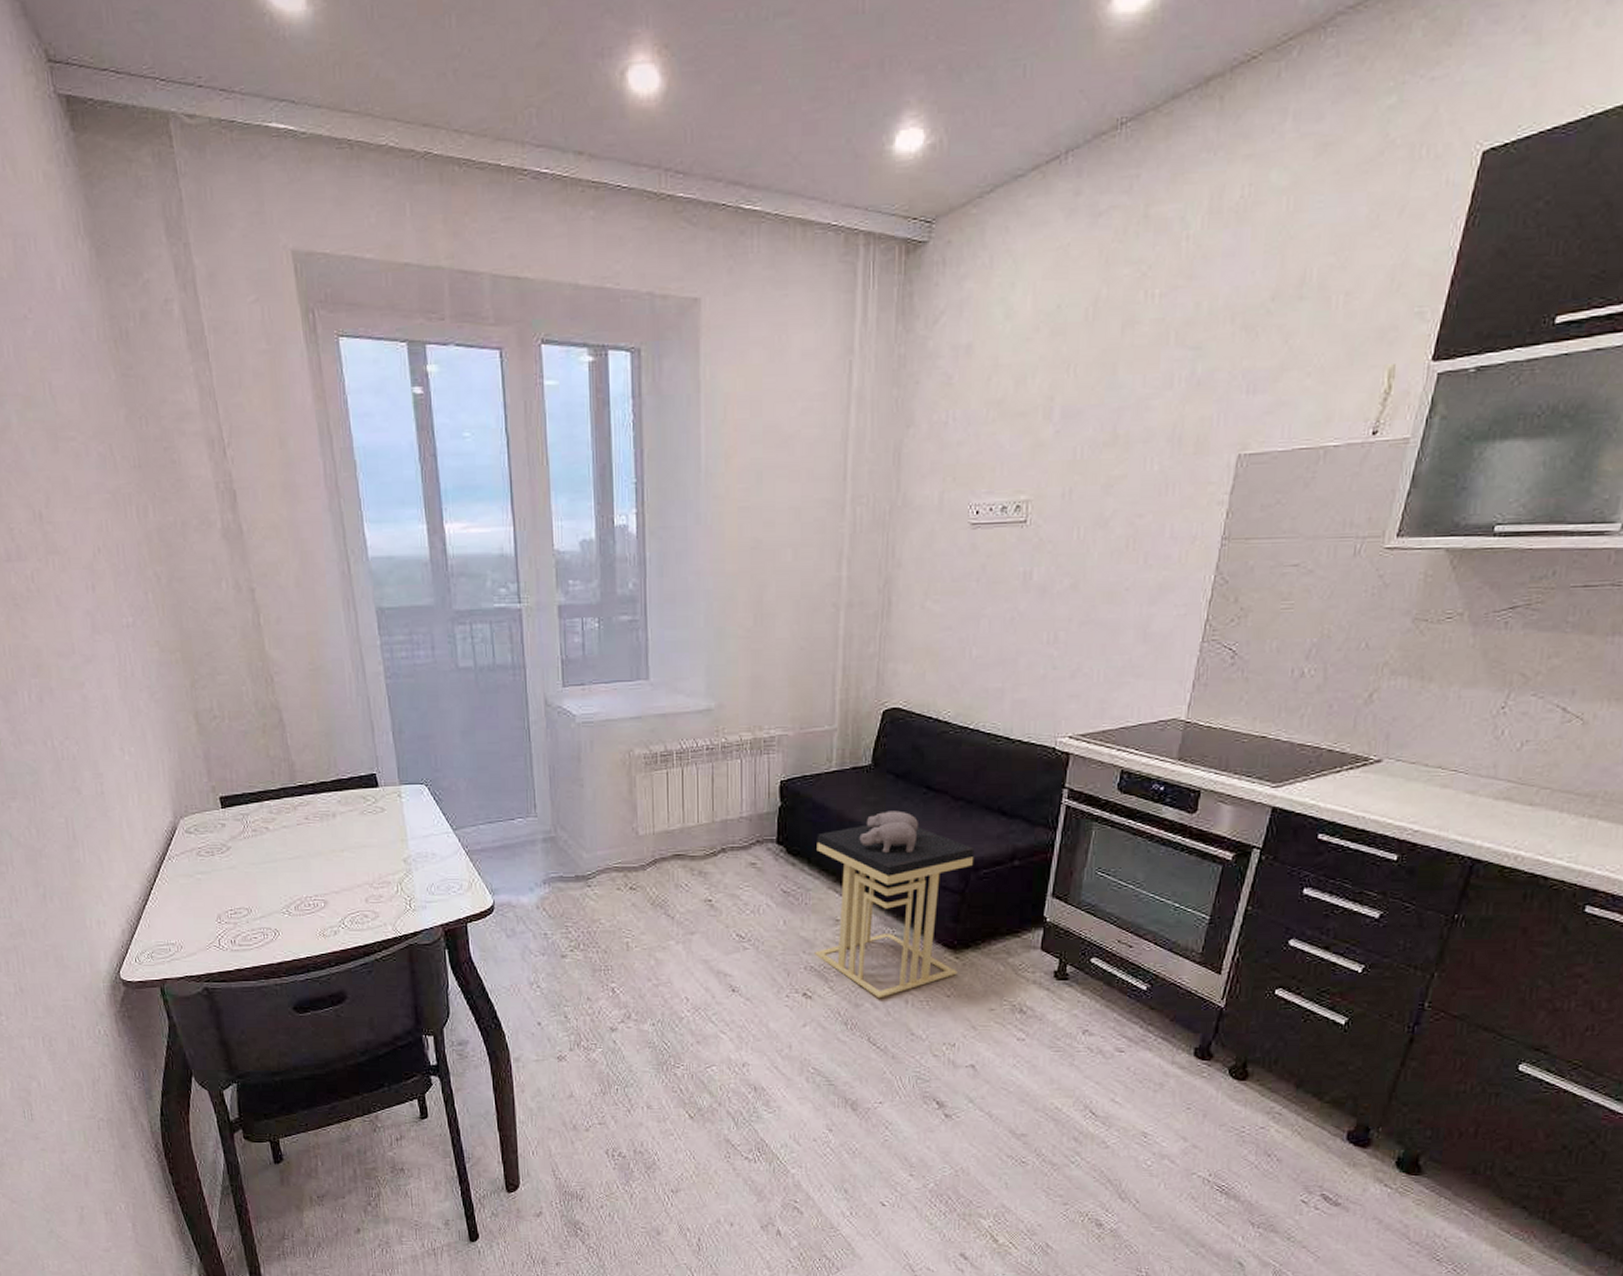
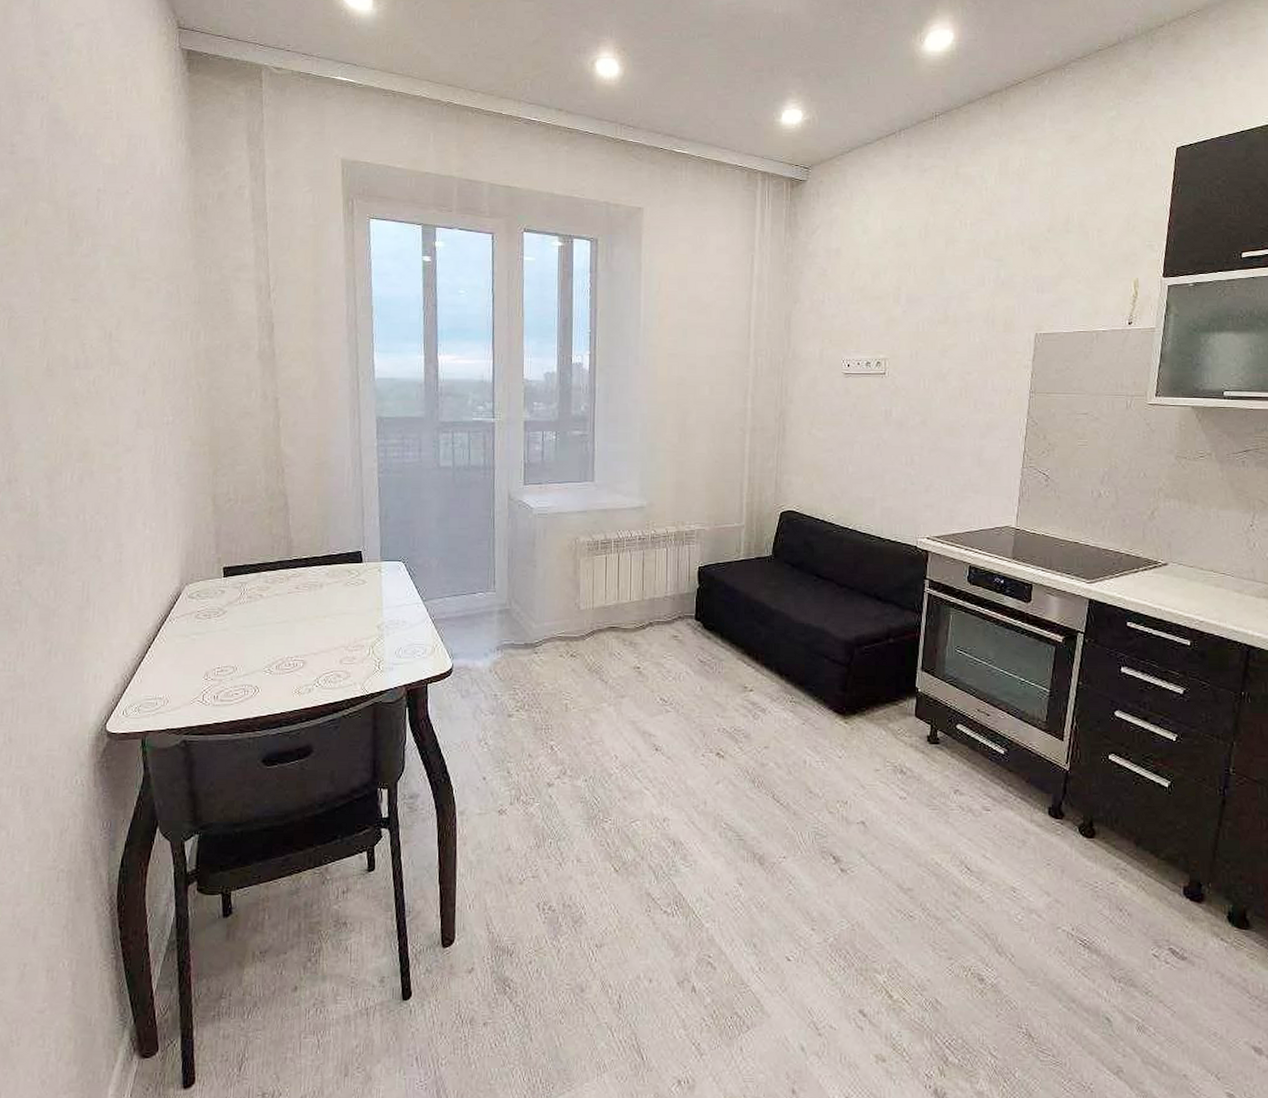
side table: present [815,810,975,999] -> none [726,594,857,759]

